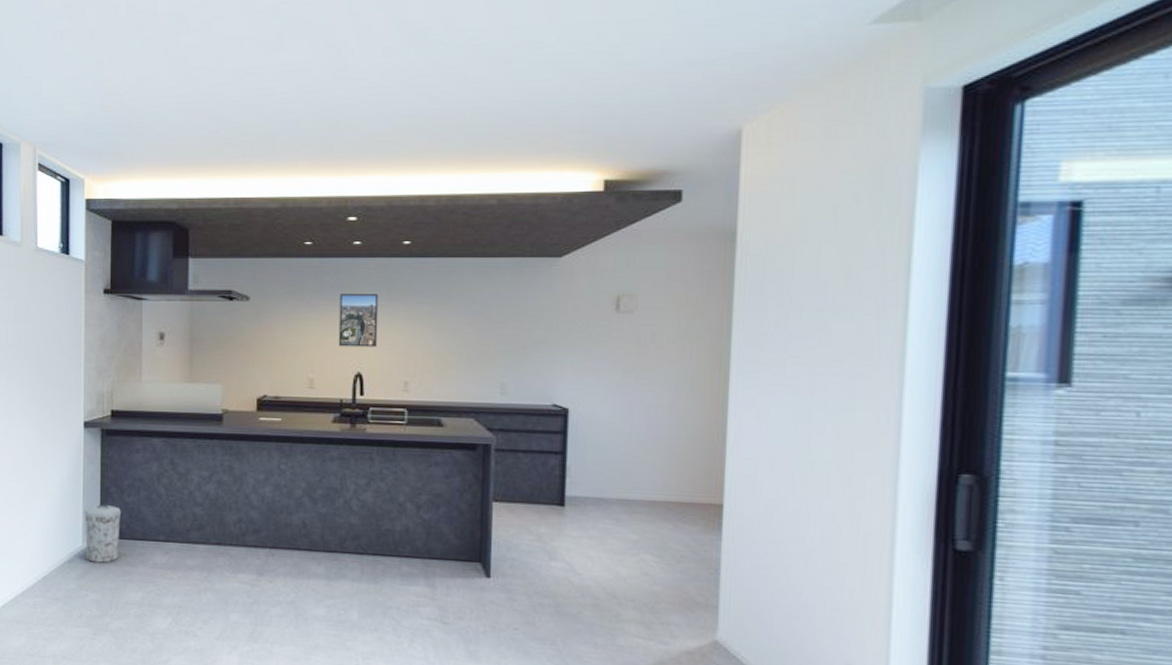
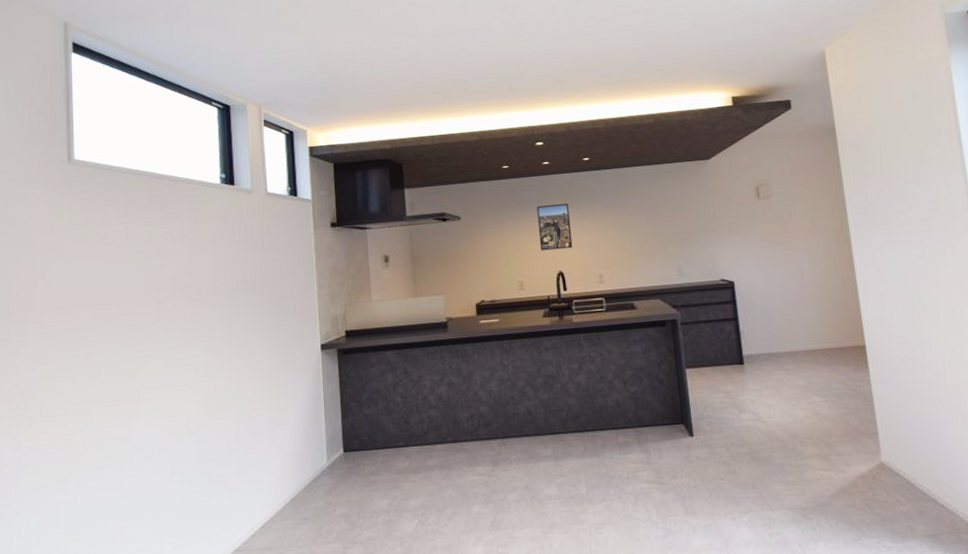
trash can: present [84,505,122,563] -> none [327,419,363,477]

